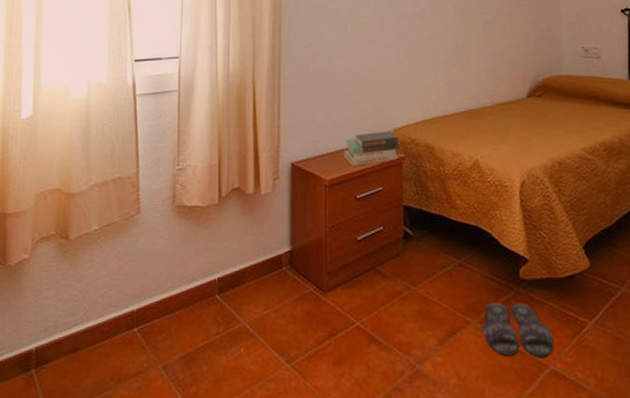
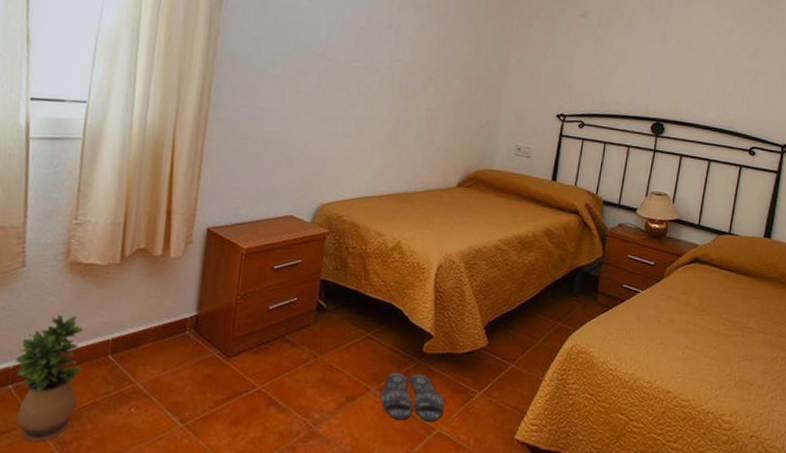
potted plant: none [138,256,195,385] -> present [15,314,85,442]
books: present [343,131,399,166] -> none [264,205,326,237]

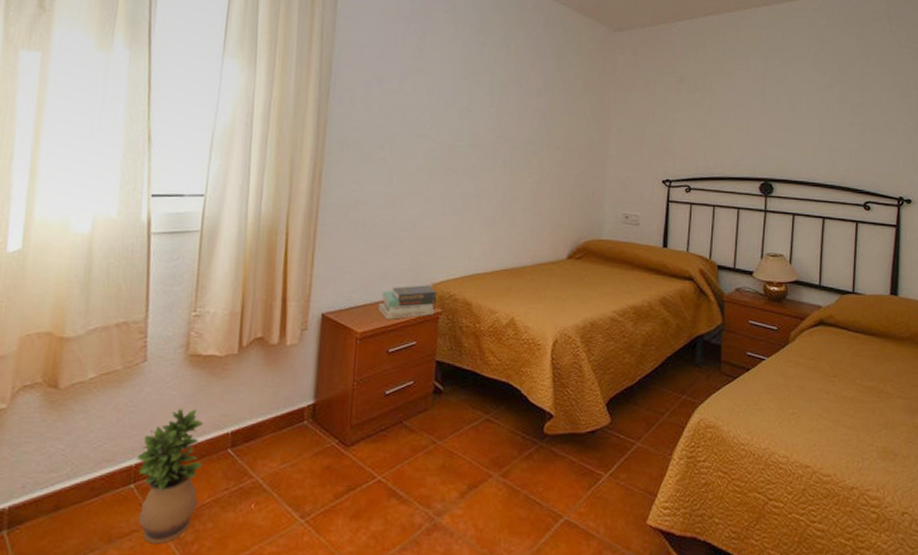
books: none [264,205,326,237] -> present [378,285,438,320]
slippers: present [380,373,445,423] -> none [503,457,570,509]

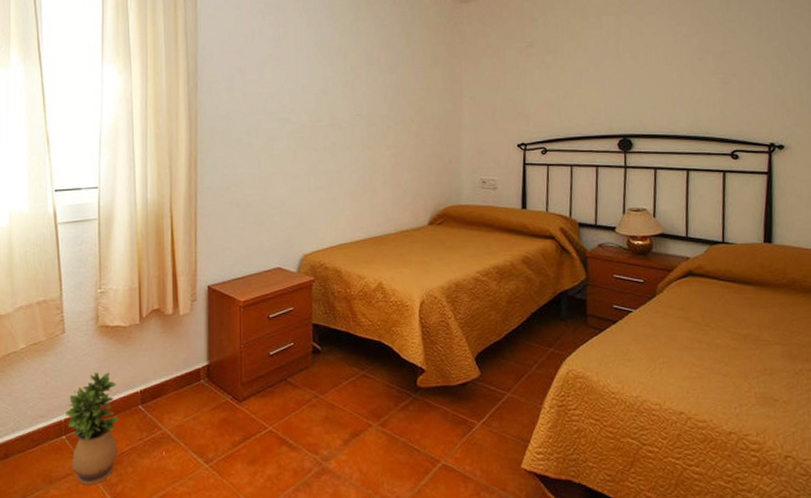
books: present [378,285,438,320] -> none [256,256,309,289]

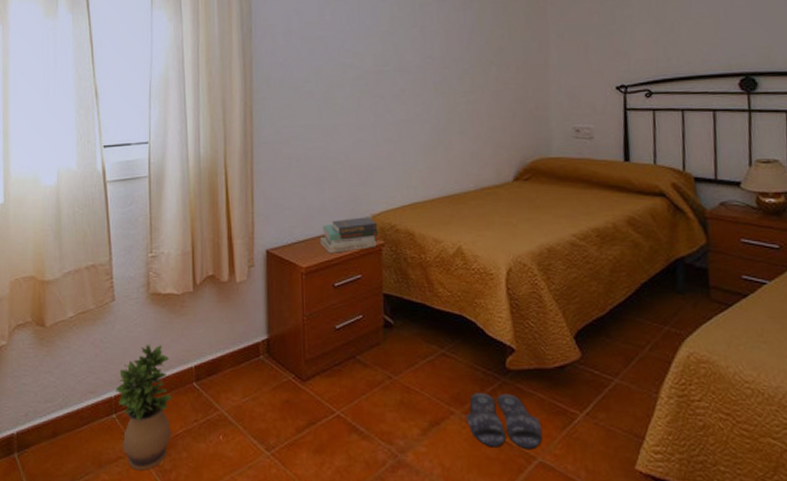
books: none [256,256,309,289] -> present [319,217,378,253]
slippers: none [382,408,446,455] -> present [466,393,543,450]

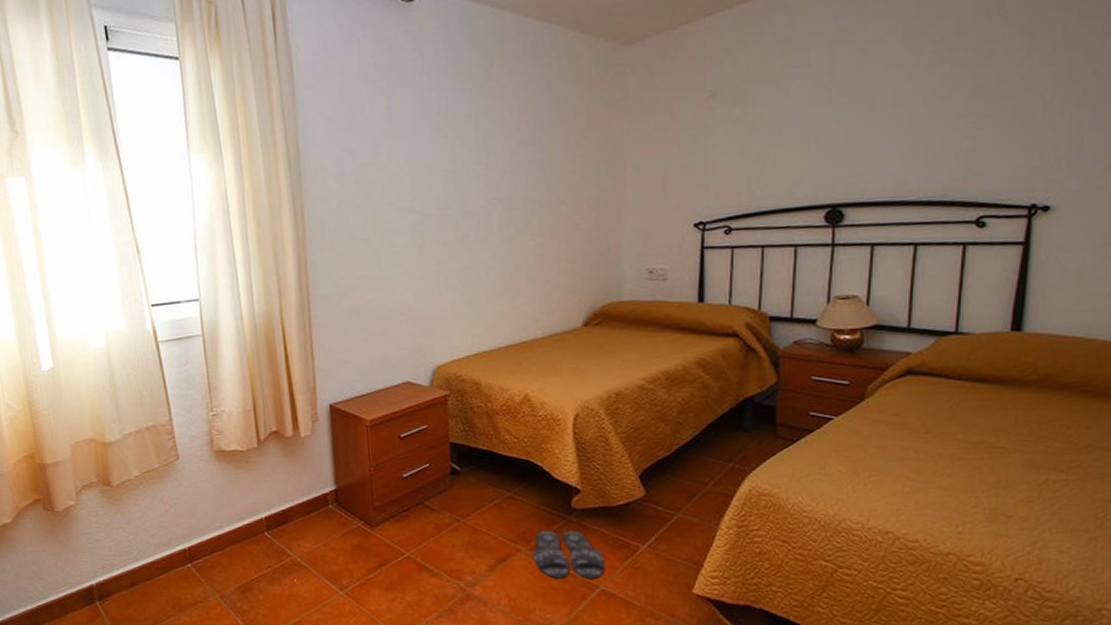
potted plant: present [116,344,172,470] -> none [188,498,247,612]
books: present [319,217,378,253] -> none [383,368,444,406]

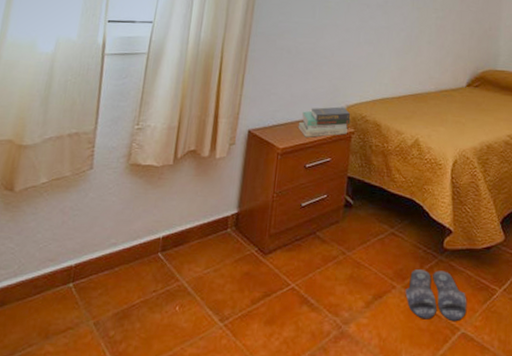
books: none [383,368,444,406] -> present [298,106,351,137]

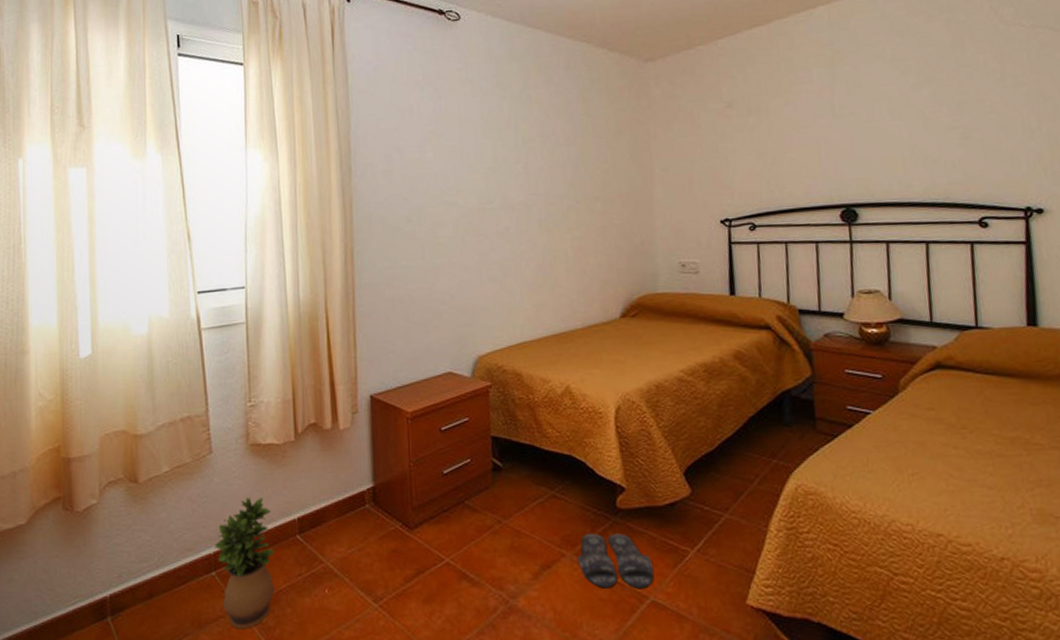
potted plant: none [73,213,139,342] -> present [215,496,275,629]
books: present [298,106,351,137] -> none [425,358,485,397]

